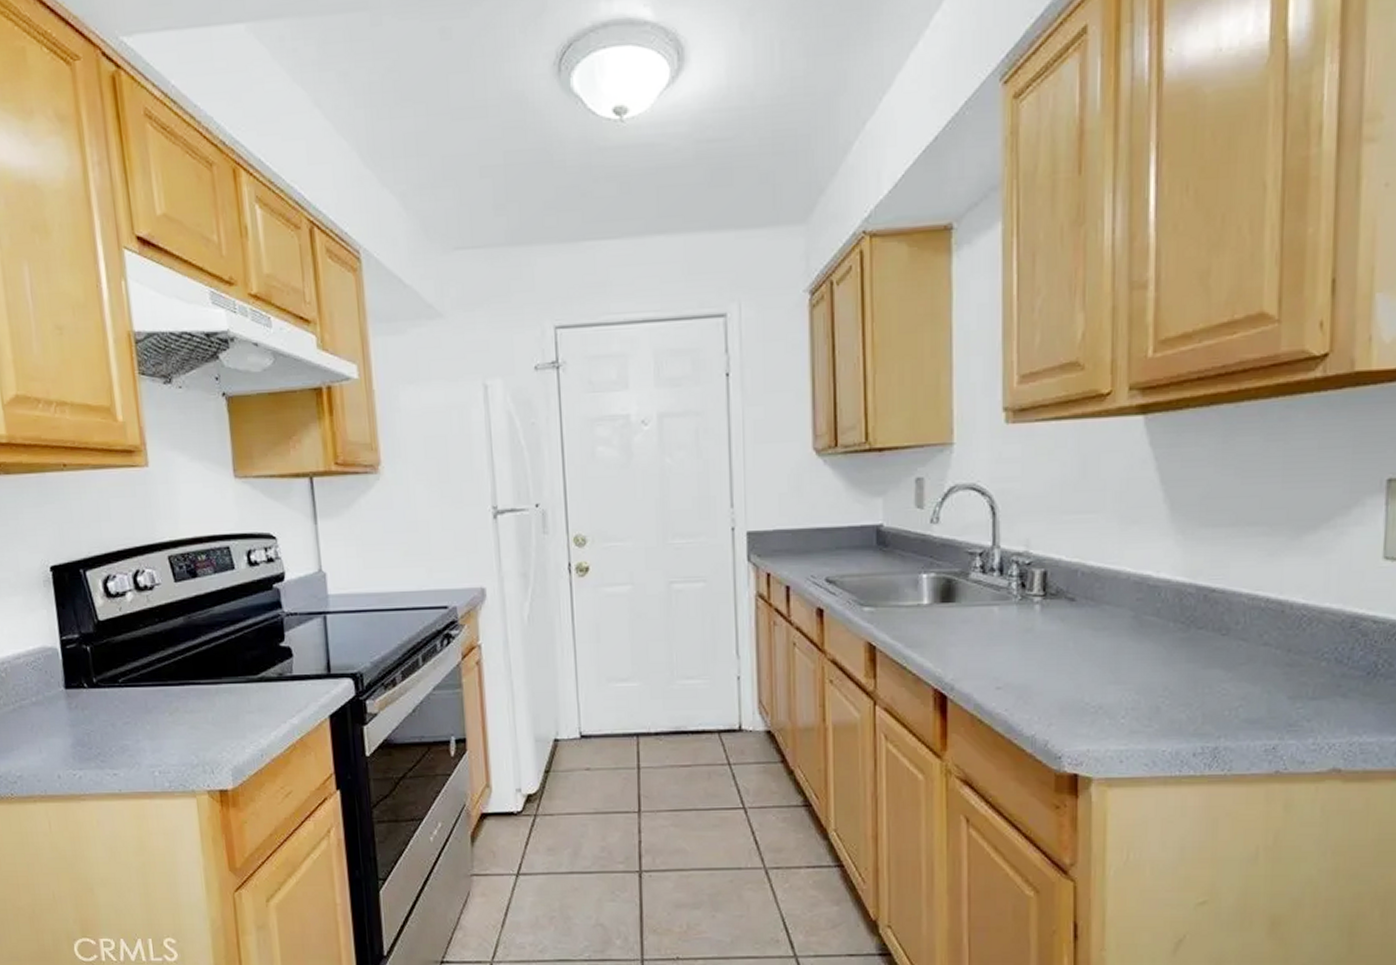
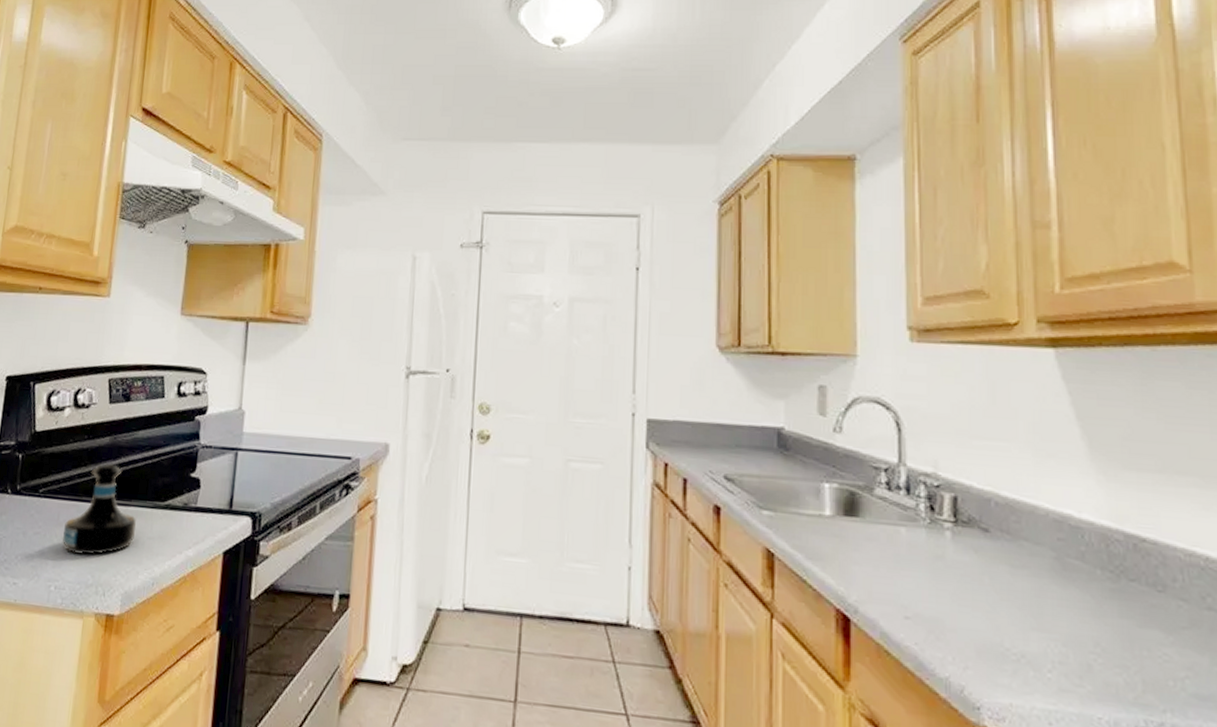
tequila bottle: none [154,644,233,739] -> present [63,463,137,555]

